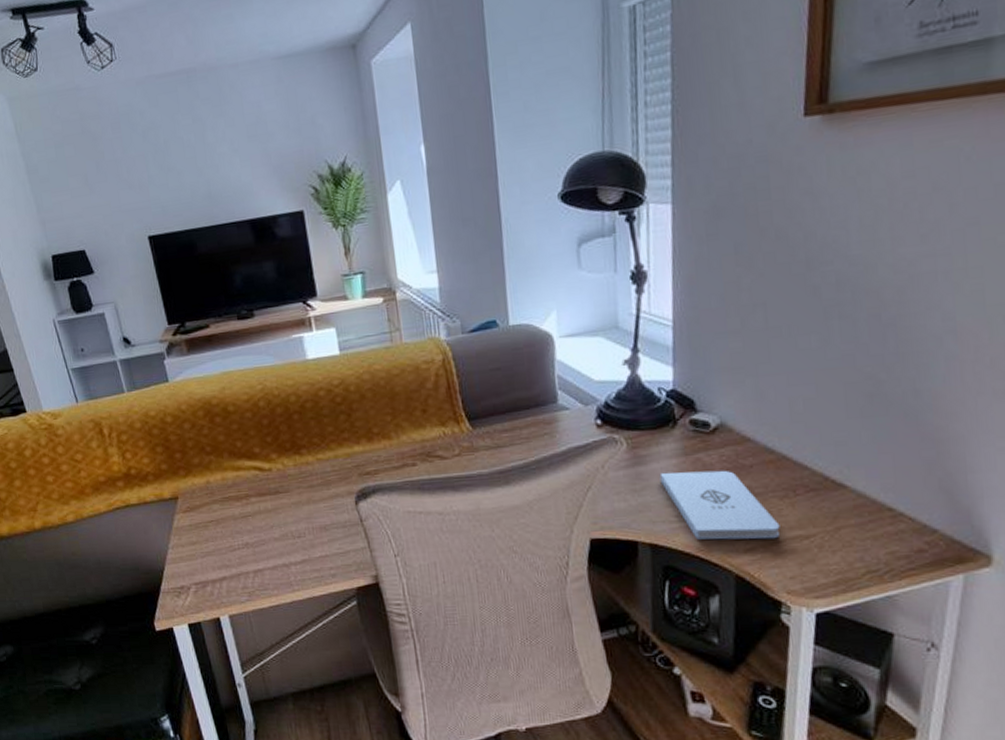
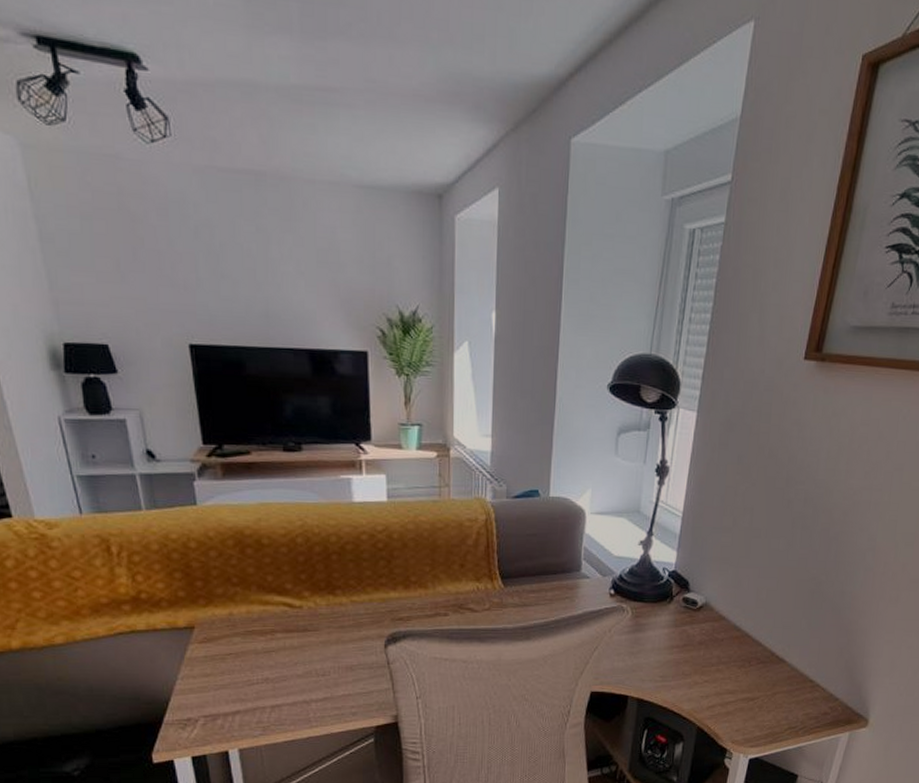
notepad: present [659,470,780,540] -> none [653,639,735,699]

